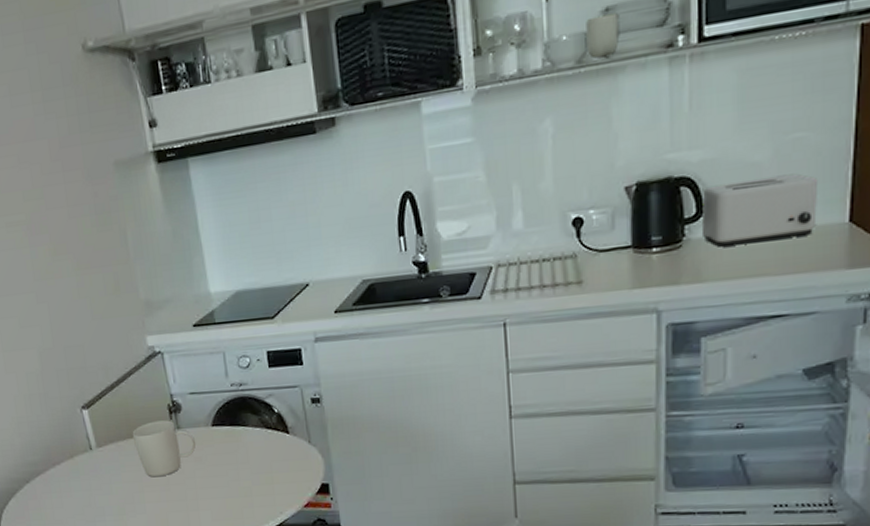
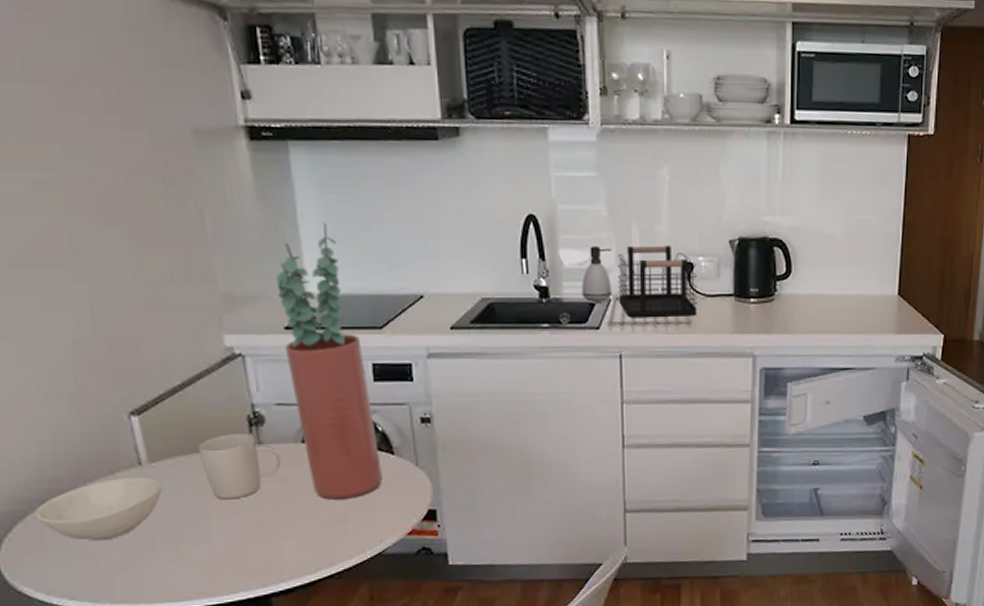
soup bowl: none [21,459,108,513] -> present [34,476,162,541]
vase: none [183,227,280,476] -> present [275,222,382,500]
soap dispenser: none [461,214,494,272] -> present [581,246,612,302]
dish rack: none [498,202,589,284] -> present [617,245,697,318]
cup: present [586,13,619,59] -> none [700,82,727,120]
toaster: present [702,173,819,247] -> none [791,248,877,304]

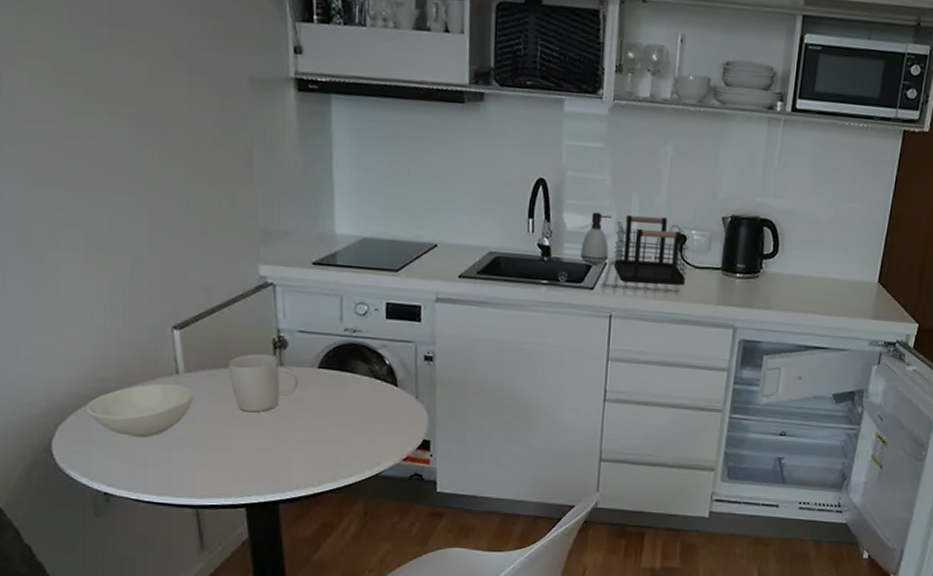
vase: present [275,222,382,500] -> none [308,171,386,423]

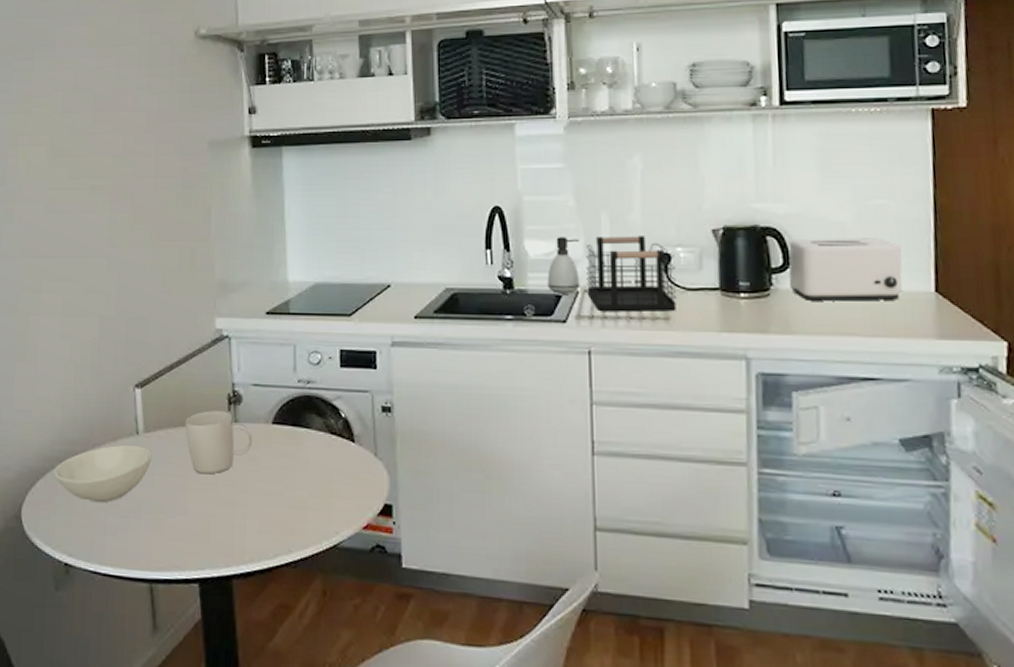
toaster: none [775,231,861,287] -> present [788,238,903,301]

